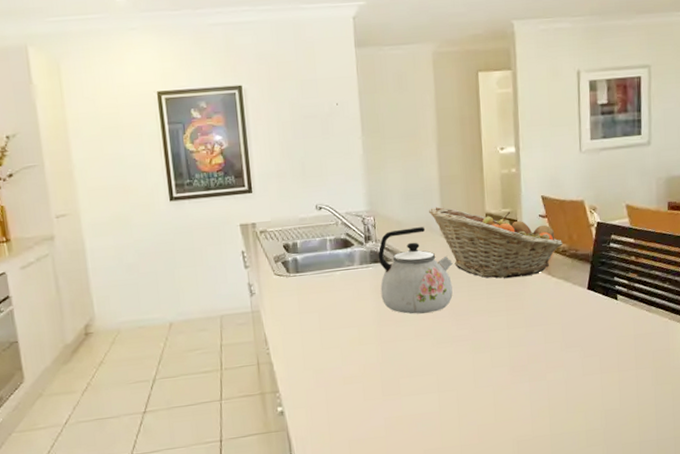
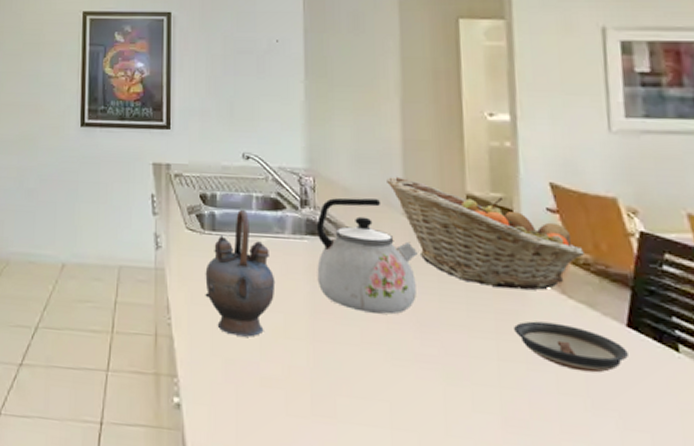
teapot: none [293,251,350,352] -> present [205,209,276,337]
saucer: none [517,295,588,326] -> present [512,321,628,373]

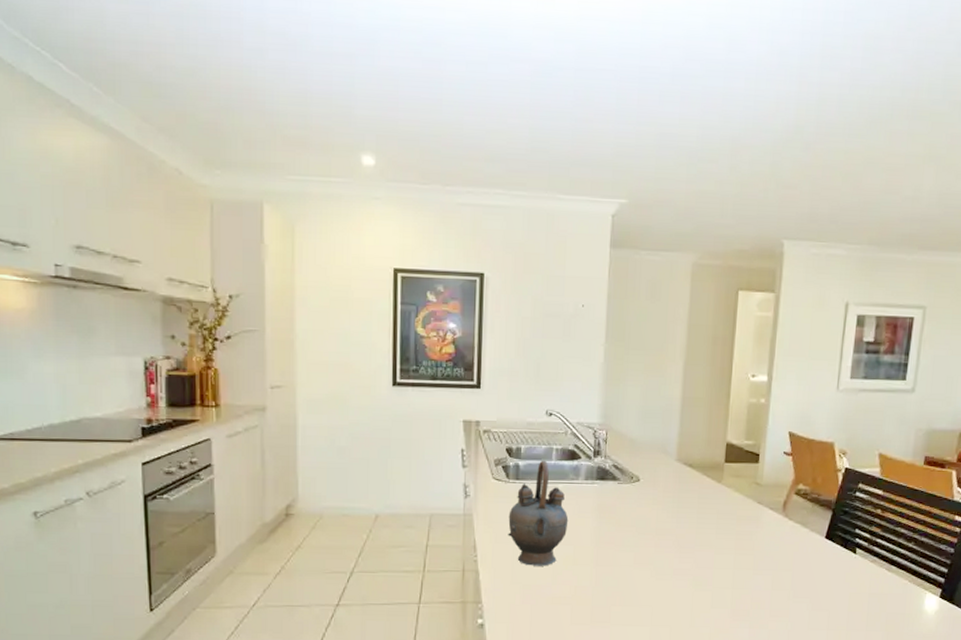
kettle: present [316,198,418,315] -> none [603,448,684,541]
fruit basket: present [387,176,584,291] -> none [666,428,805,516]
saucer: present [512,321,628,373] -> none [747,538,823,573]

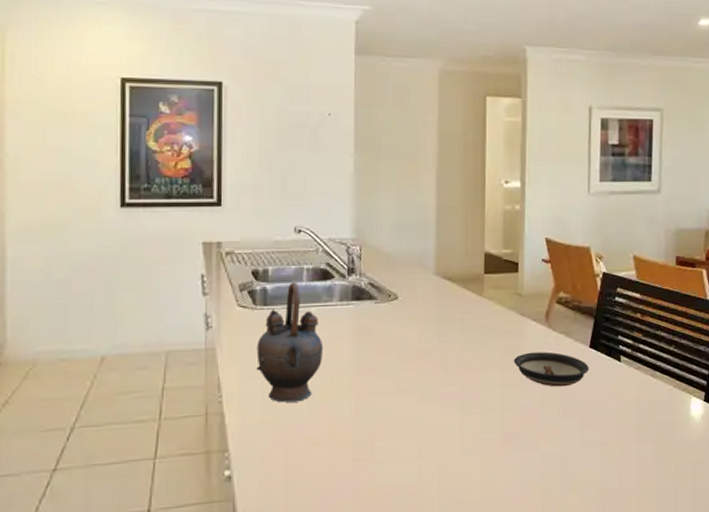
saucer: none [747,538,823,573] -> present [513,351,589,387]

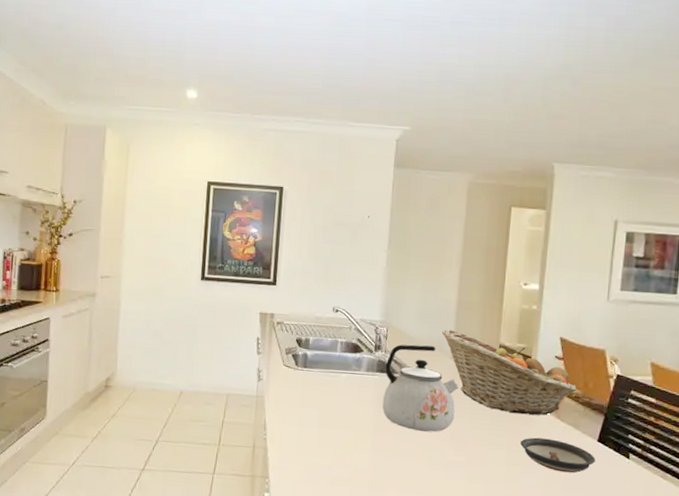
teapot: present [256,282,324,403] -> none [295,351,350,449]
kettle: none [361,262,445,364] -> present [382,344,459,432]
fruit basket: none [423,240,565,329] -> present [442,329,577,416]

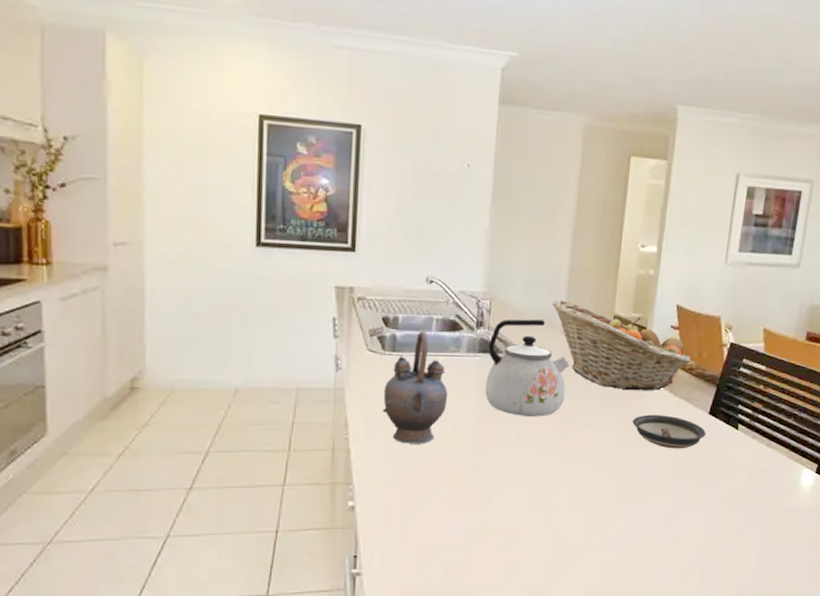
teapot: none [295,351,350,449] -> present [382,330,448,444]

